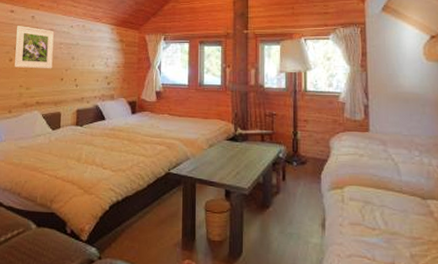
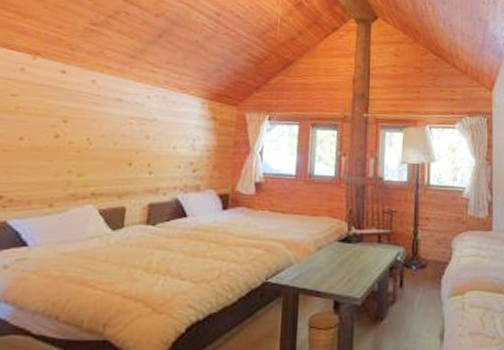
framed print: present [14,26,54,69] -> none [62,91,123,151]

